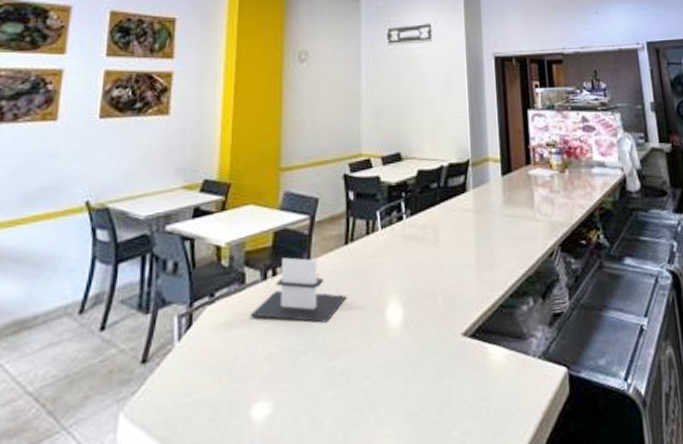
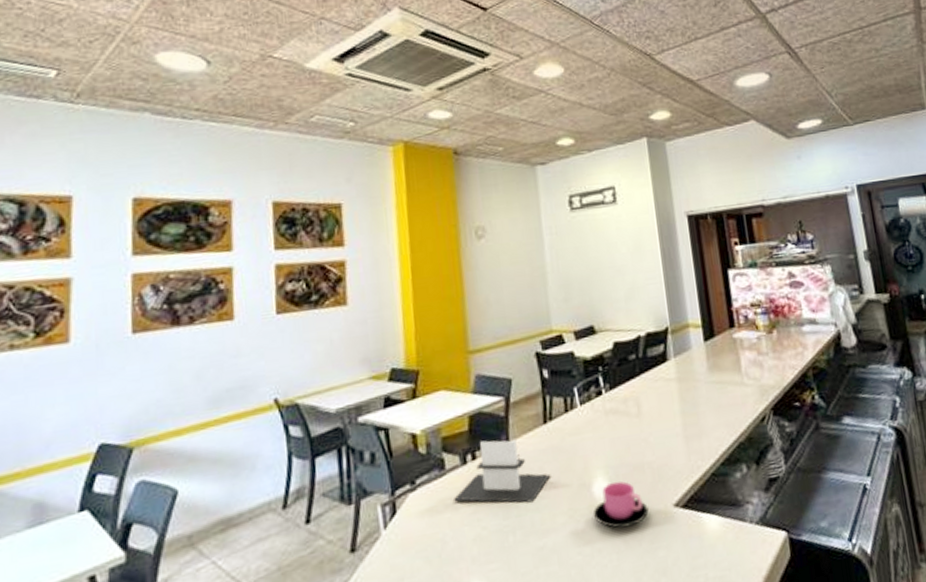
cup: none [384,306,438,354] -> present [592,481,649,528]

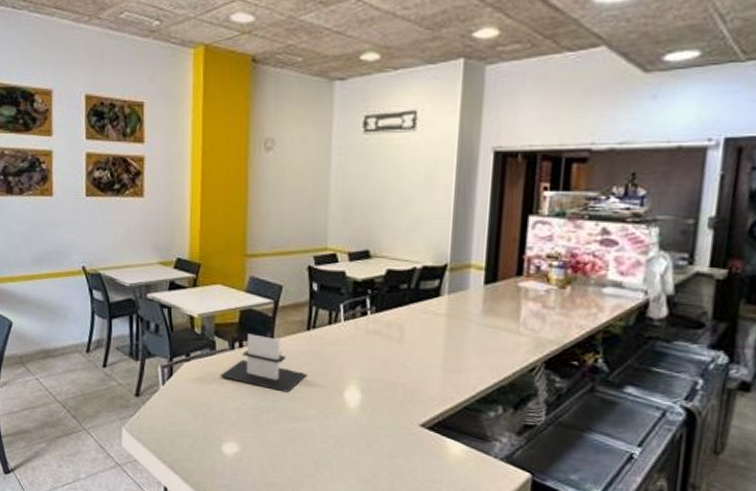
cup: present [592,481,649,528] -> none [341,392,394,433]

